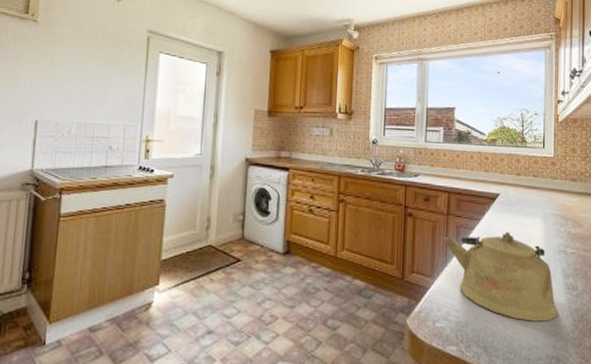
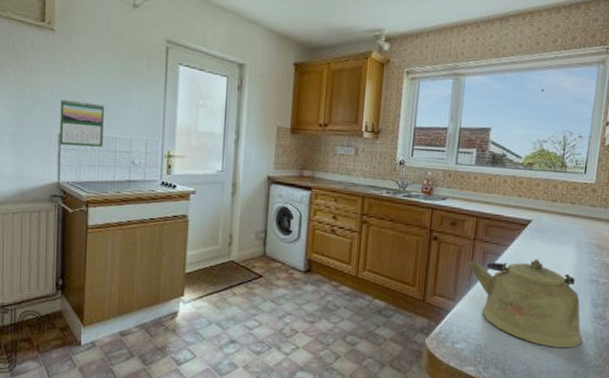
calendar: none [35,87,83,134] -> present [59,99,104,147]

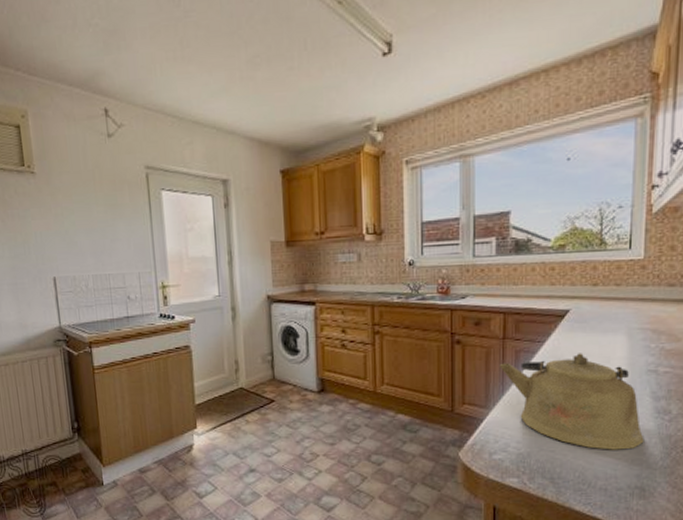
calendar: present [59,99,104,147] -> none [50,241,97,289]

